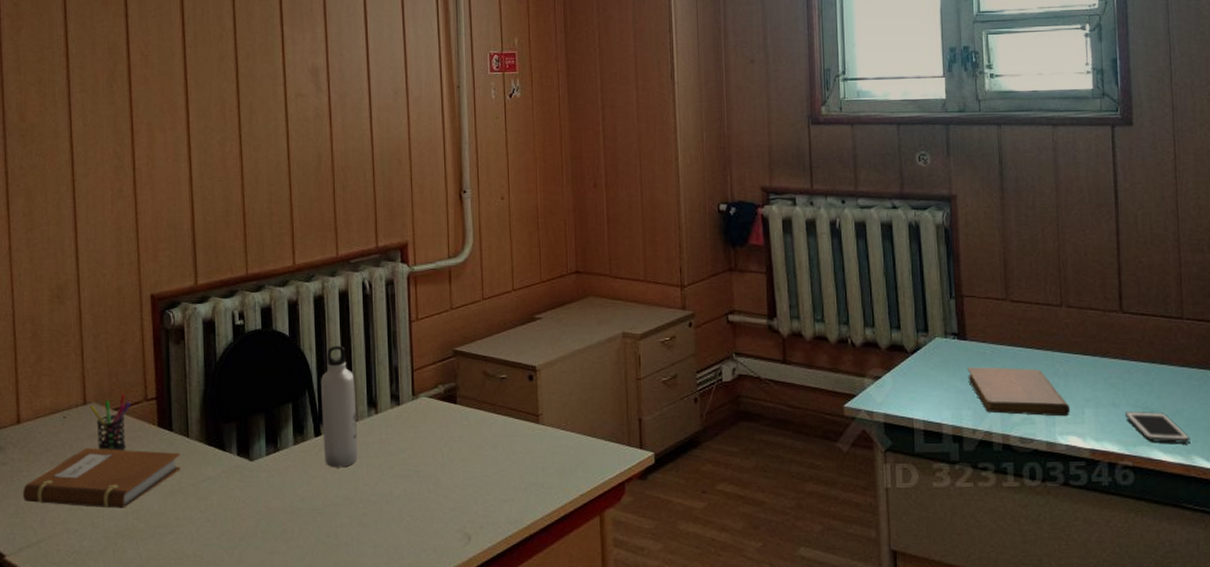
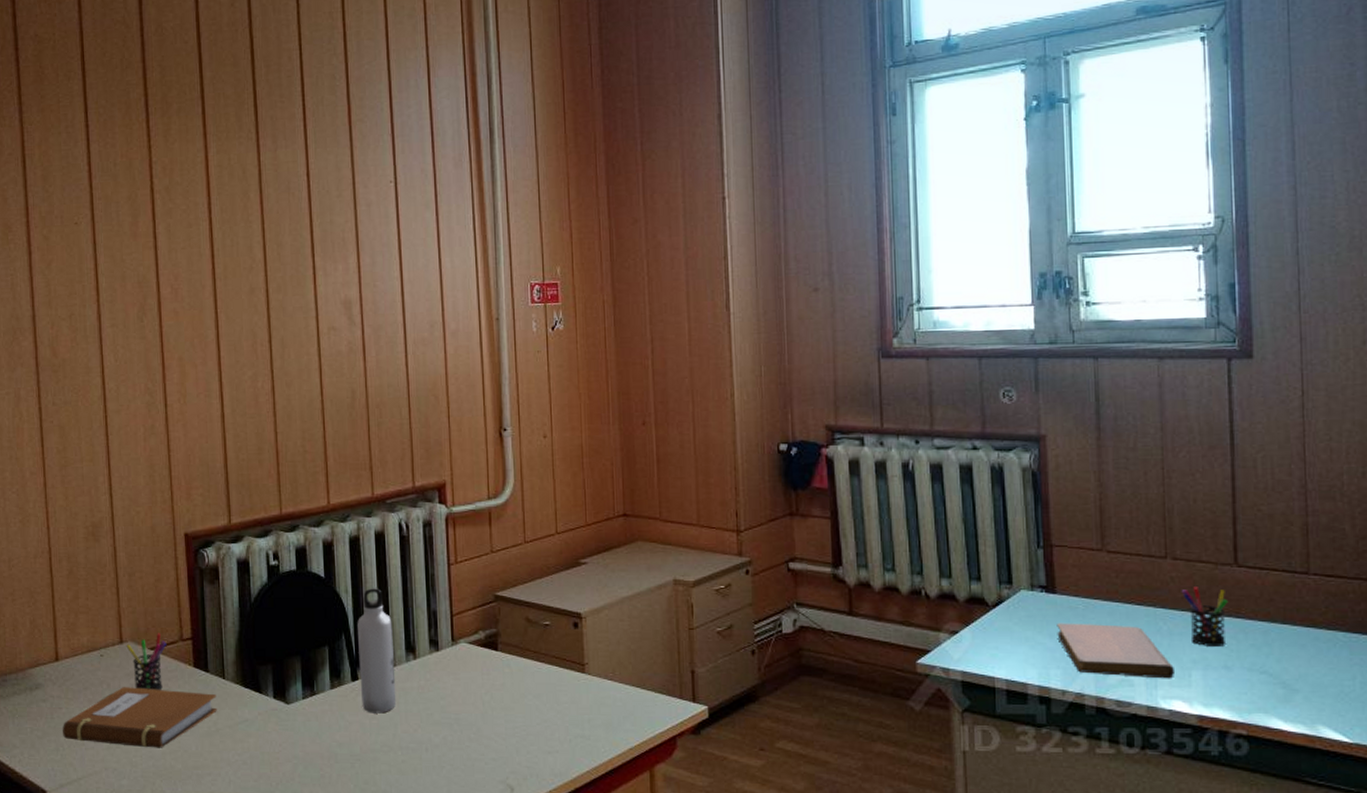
pen holder: none [1074,332,1115,386] -> present [1181,587,1229,646]
cell phone: present [1125,411,1190,443] -> none [1239,674,1316,711]

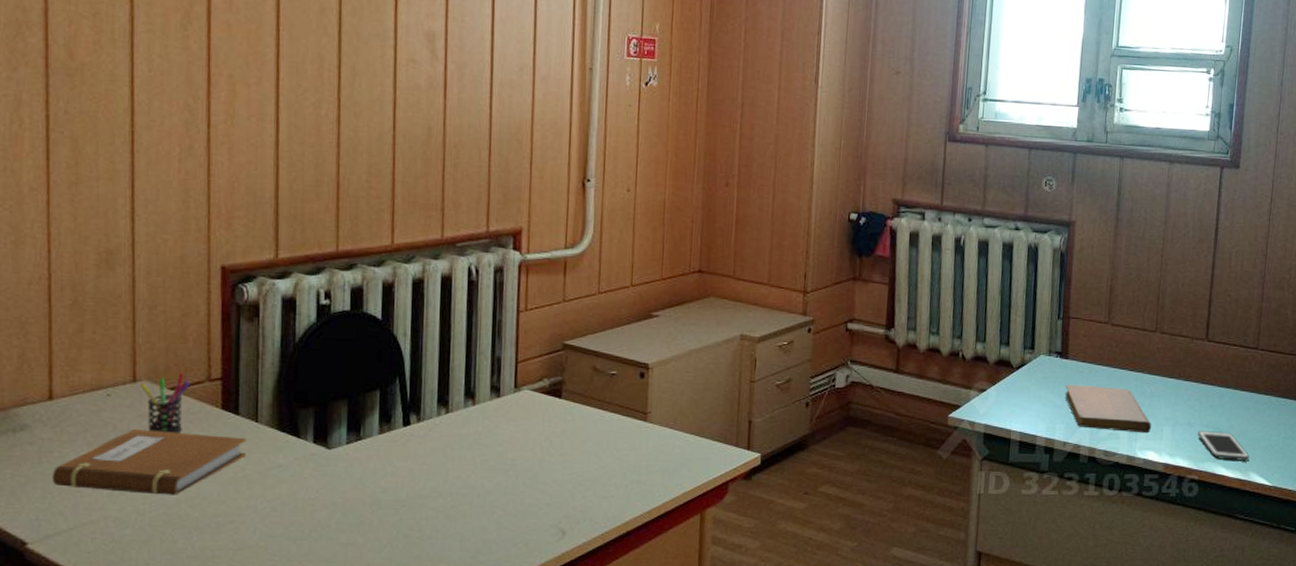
water bottle: present [358,588,397,714] -> none [412,332,453,459]
pen holder: present [1181,587,1229,646] -> none [1164,357,1198,407]
cell phone: none [1239,674,1316,711] -> present [1198,430,1250,461]

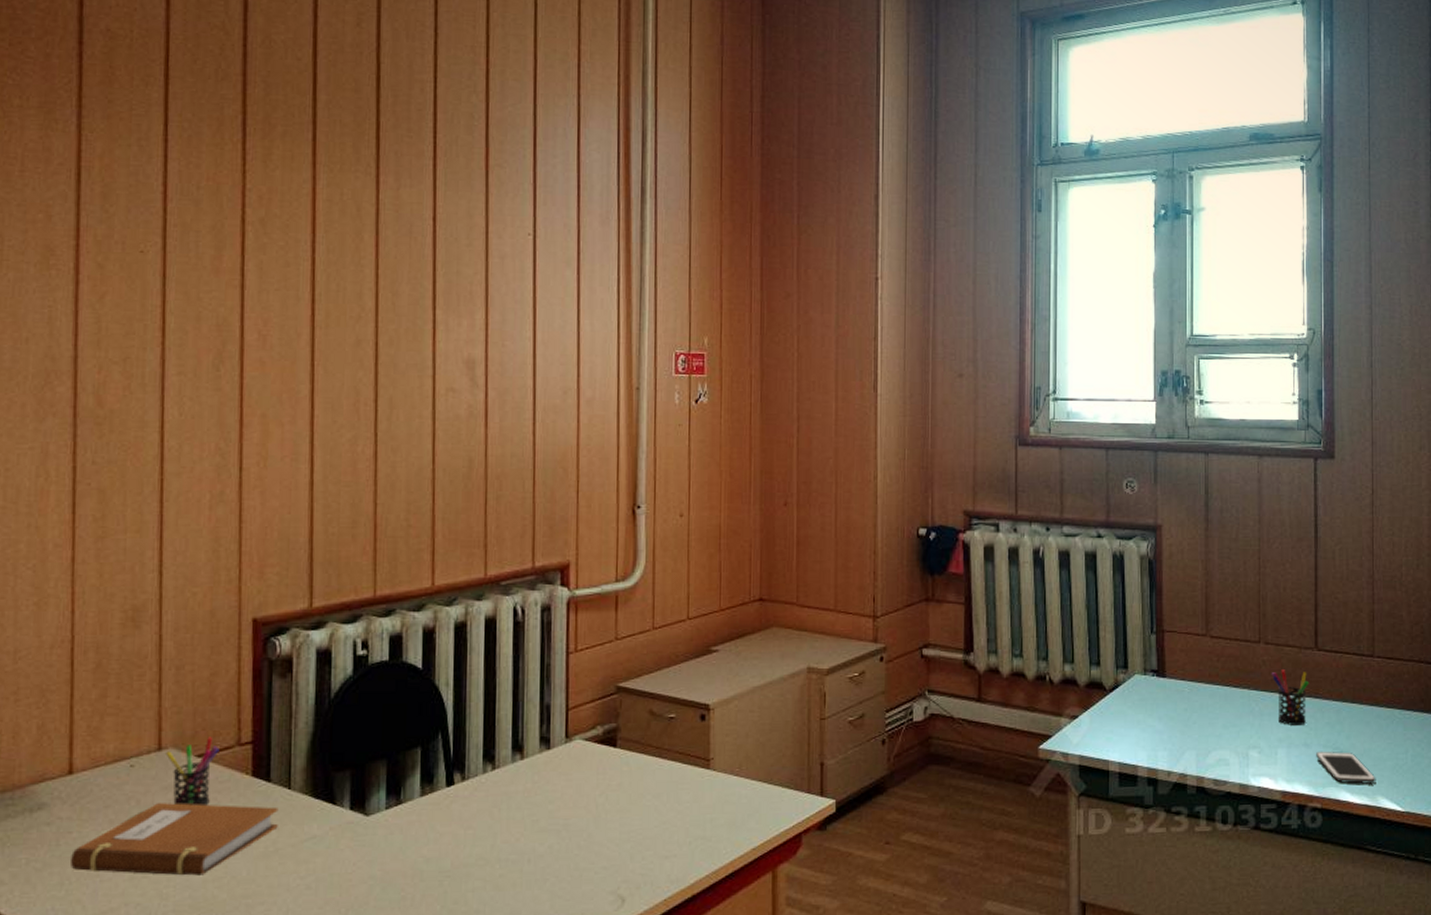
notebook: present [1065,384,1152,433] -> none [1165,705,1264,758]
pen holder: none [1164,357,1198,407] -> present [1271,669,1309,725]

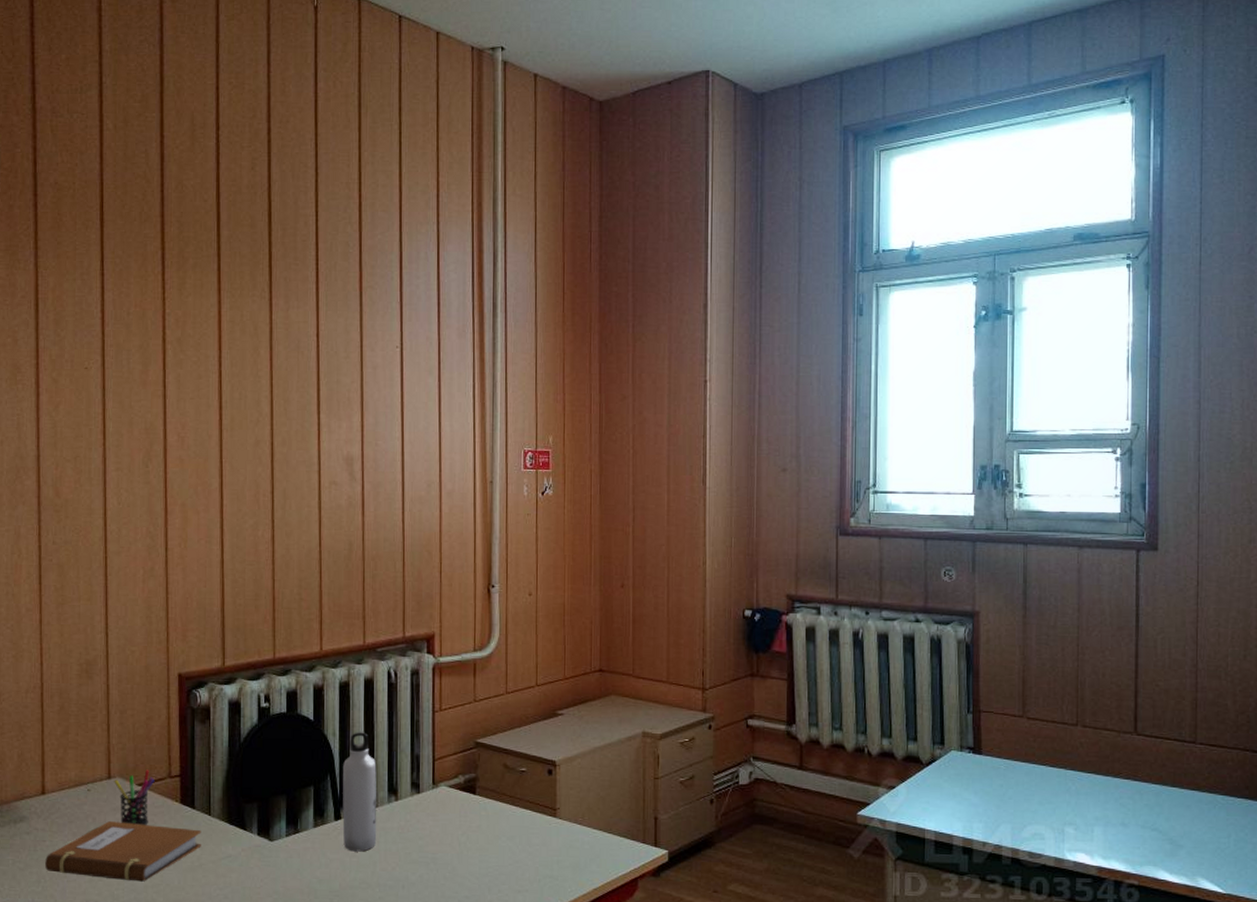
water bottle: none [456,680,499,823] -> present [342,732,377,852]
pen holder: present [1271,669,1309,725] -> none [1088,752,1128,806]
cell phone: present [1316,751,1376,784] -> none [1134,831,1196,865]

